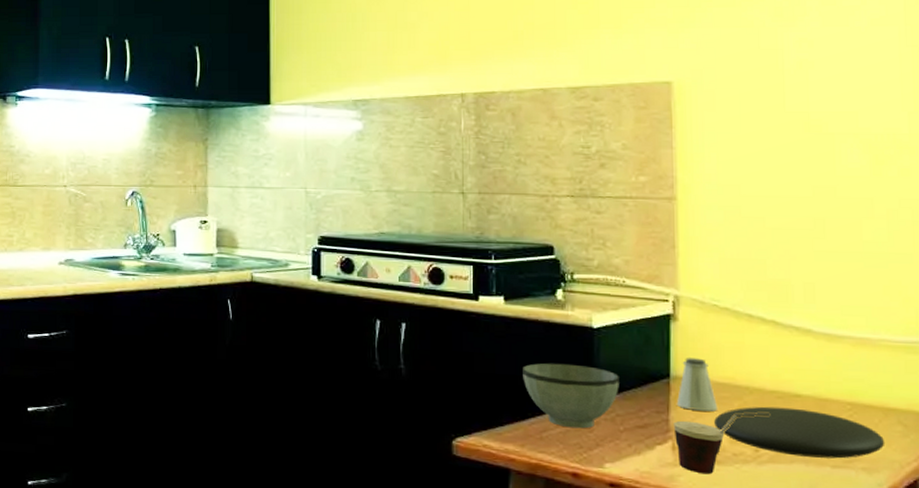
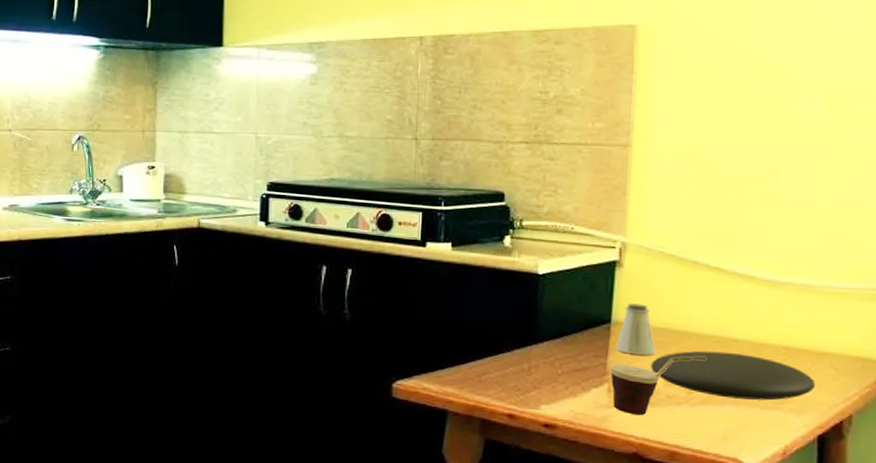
bowl: present [523,363,619,429] -> none [465,308,561,372]

